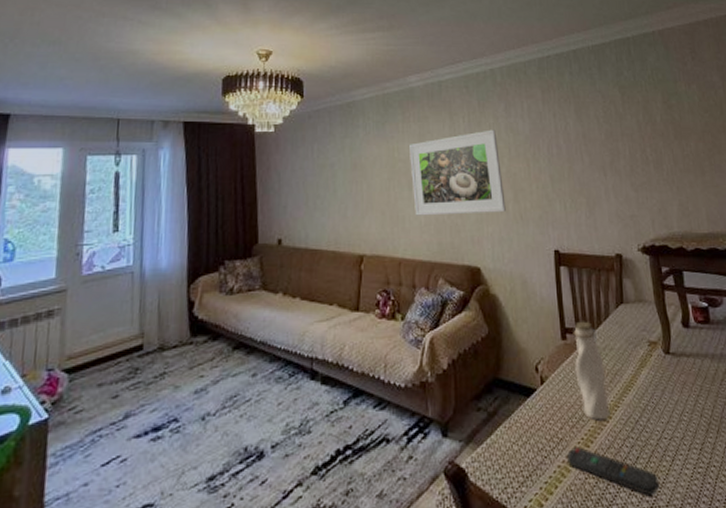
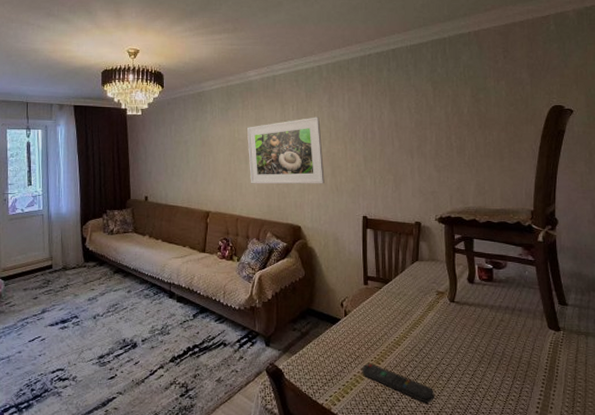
water bottle: present [573,321,610,421] -> none [373,272,399,346]

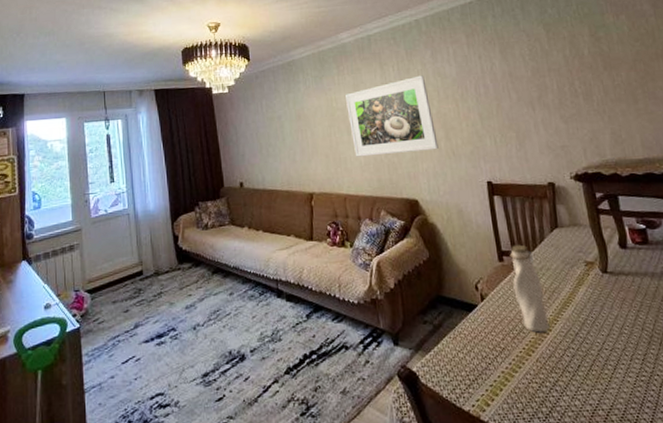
remote control: present [362,363,435,403] -> none [510,355,602,399]
water bottle: none [373,272,399,346] -> present [509,244,550,333]

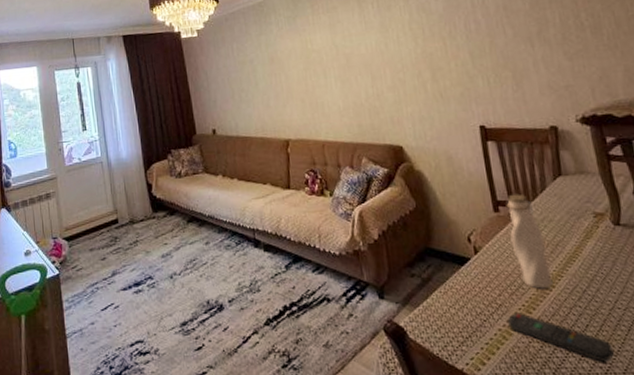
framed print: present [344,75,439,157] -> none [320,12,424,102]
remote control: none [510,355,602,399] -> present [508,313,614,362]

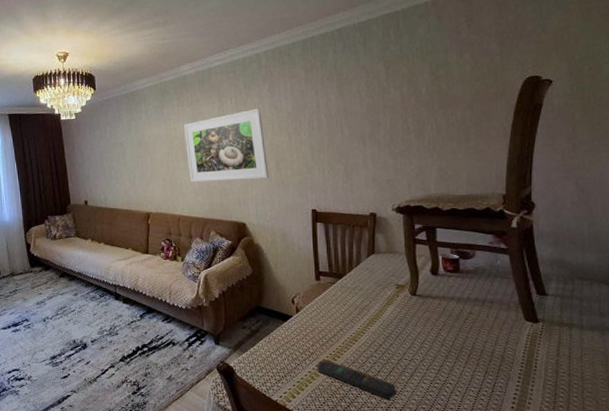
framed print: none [320,12,424,102] -> present [183,108,269,183]
water bottle: present [506,193,553,289] -> none [326,266,356,342]

